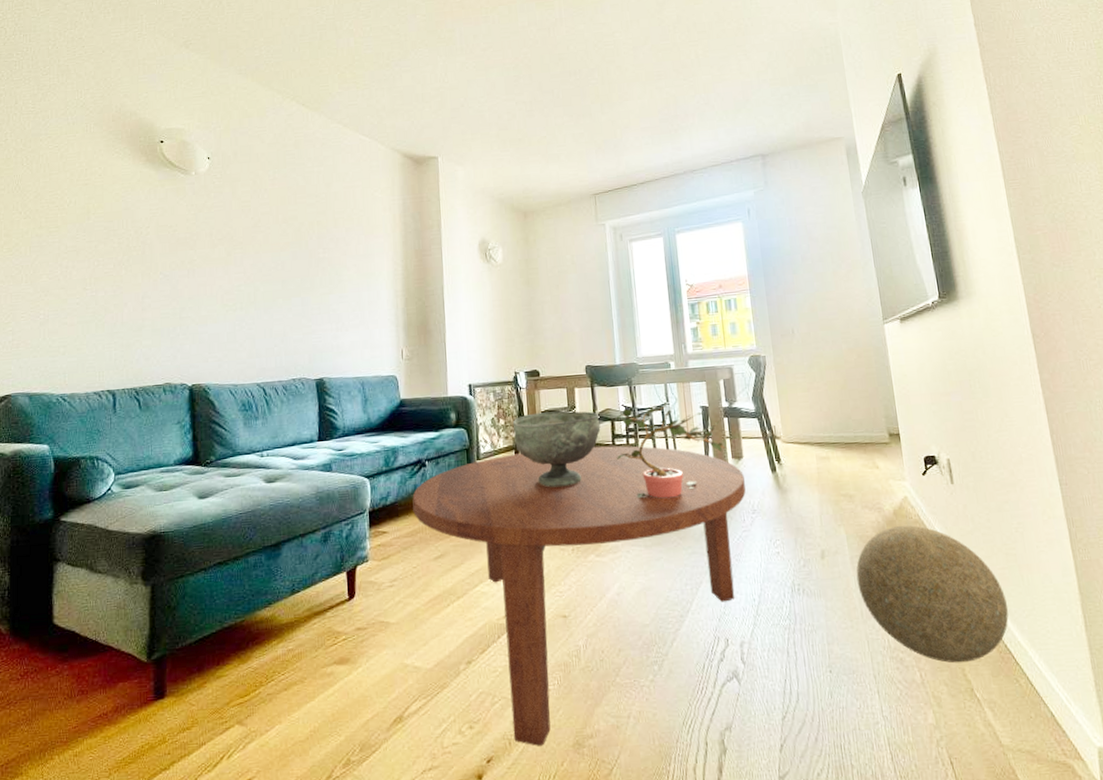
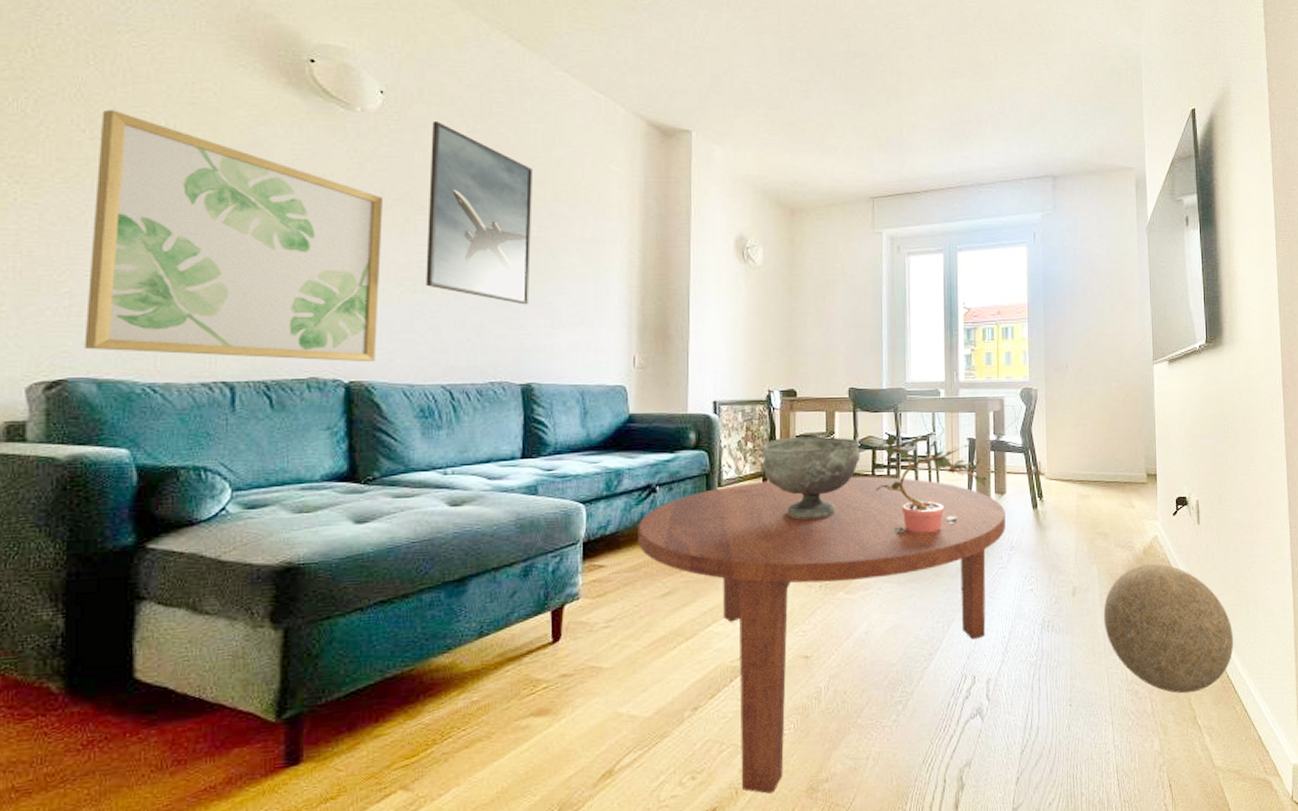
wall art: none [21,195,212,372] -> present [84,109,382,363]
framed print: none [243,175,319,314] -> present [426,121,532,305]

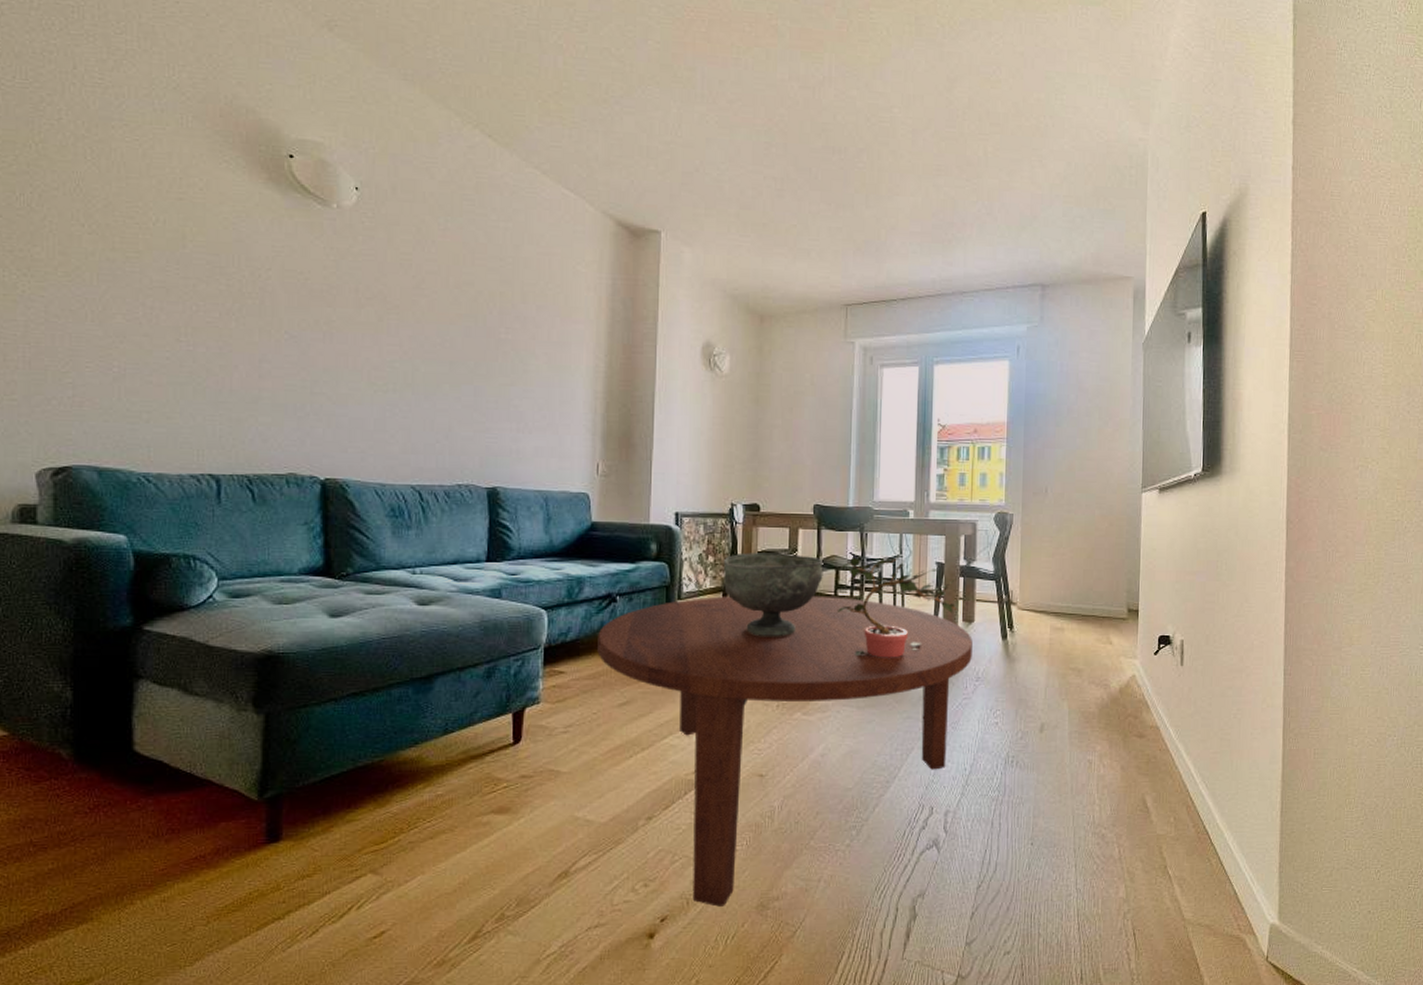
wall art: present [84,109,382,363] -> none [86,204,357,461]
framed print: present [426,121,532,305] -> none [397,219,501,408]
decorative ball: present [1103,564,1234,694] -> none [1072,705,1214,841]

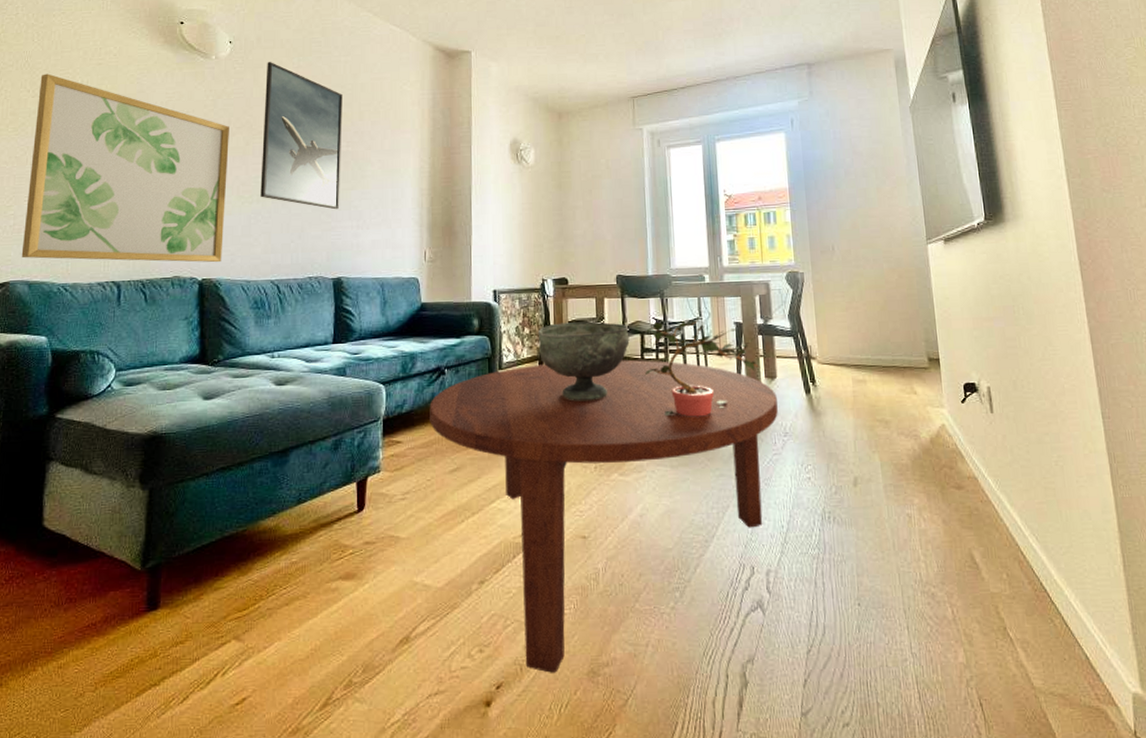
wall art: none [86,204,357,461] -> present [21,73,229,263]
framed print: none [397,219,501,408] -> present [260,62,342,210]

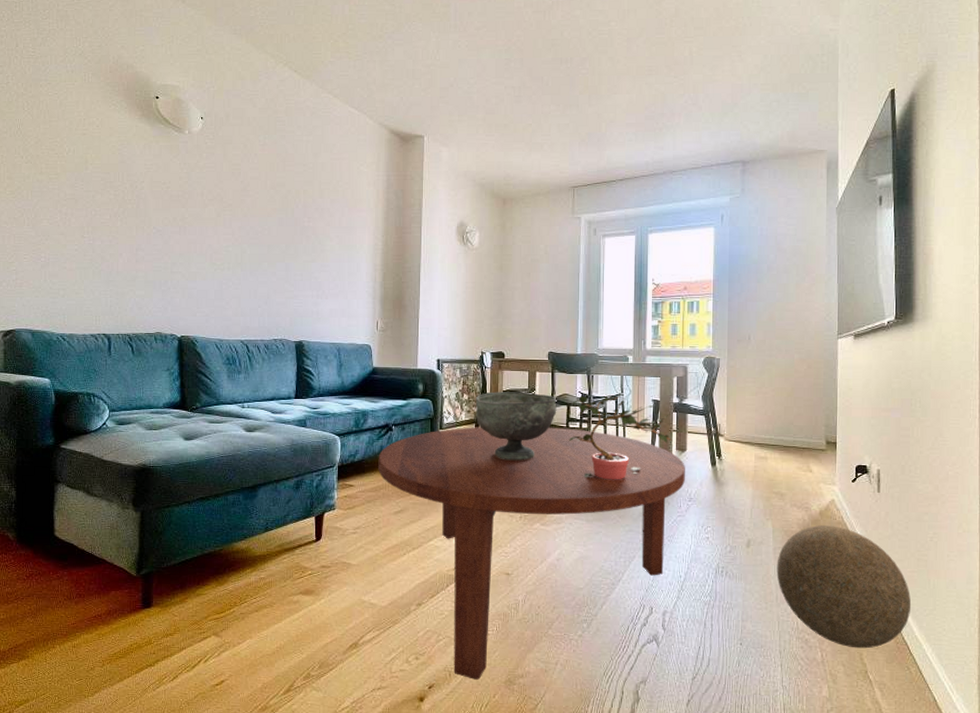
wall art: present [21,73,229,263] -> none [24,141,202,322]
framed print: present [260,62,342,210] -> none [231,139,304,280]
decorative ball: none [889,455,1045,600] -> present [776,525,912,649]

